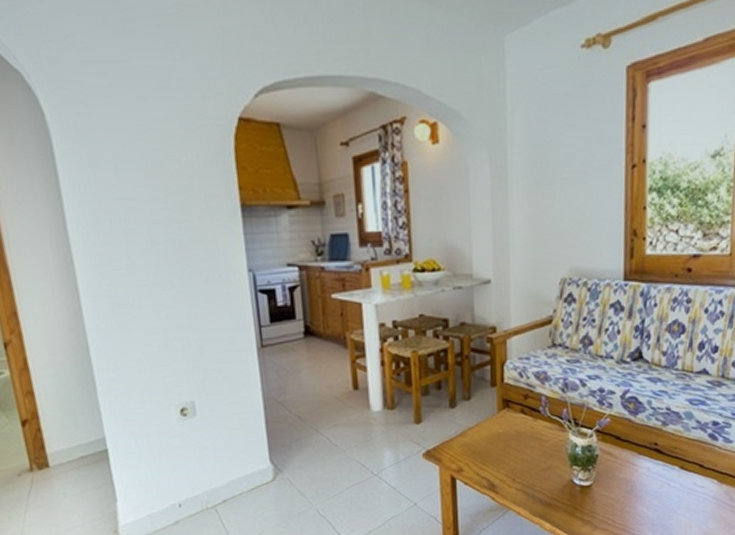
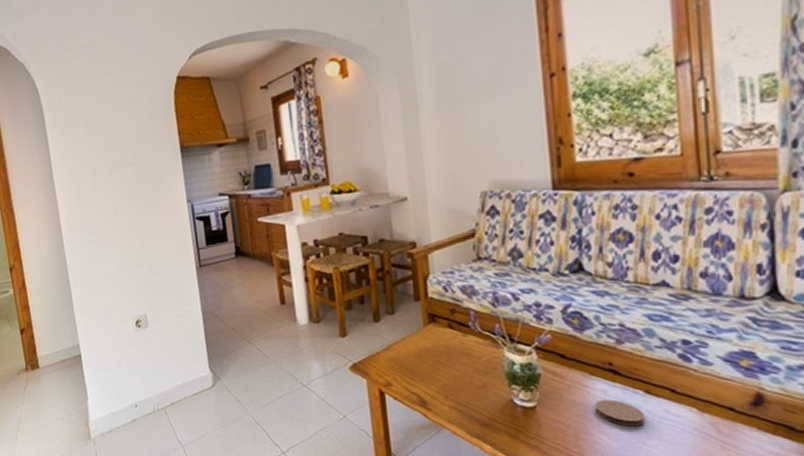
coaster: none [640,475,678,499] -> present [594,399,645,427]

